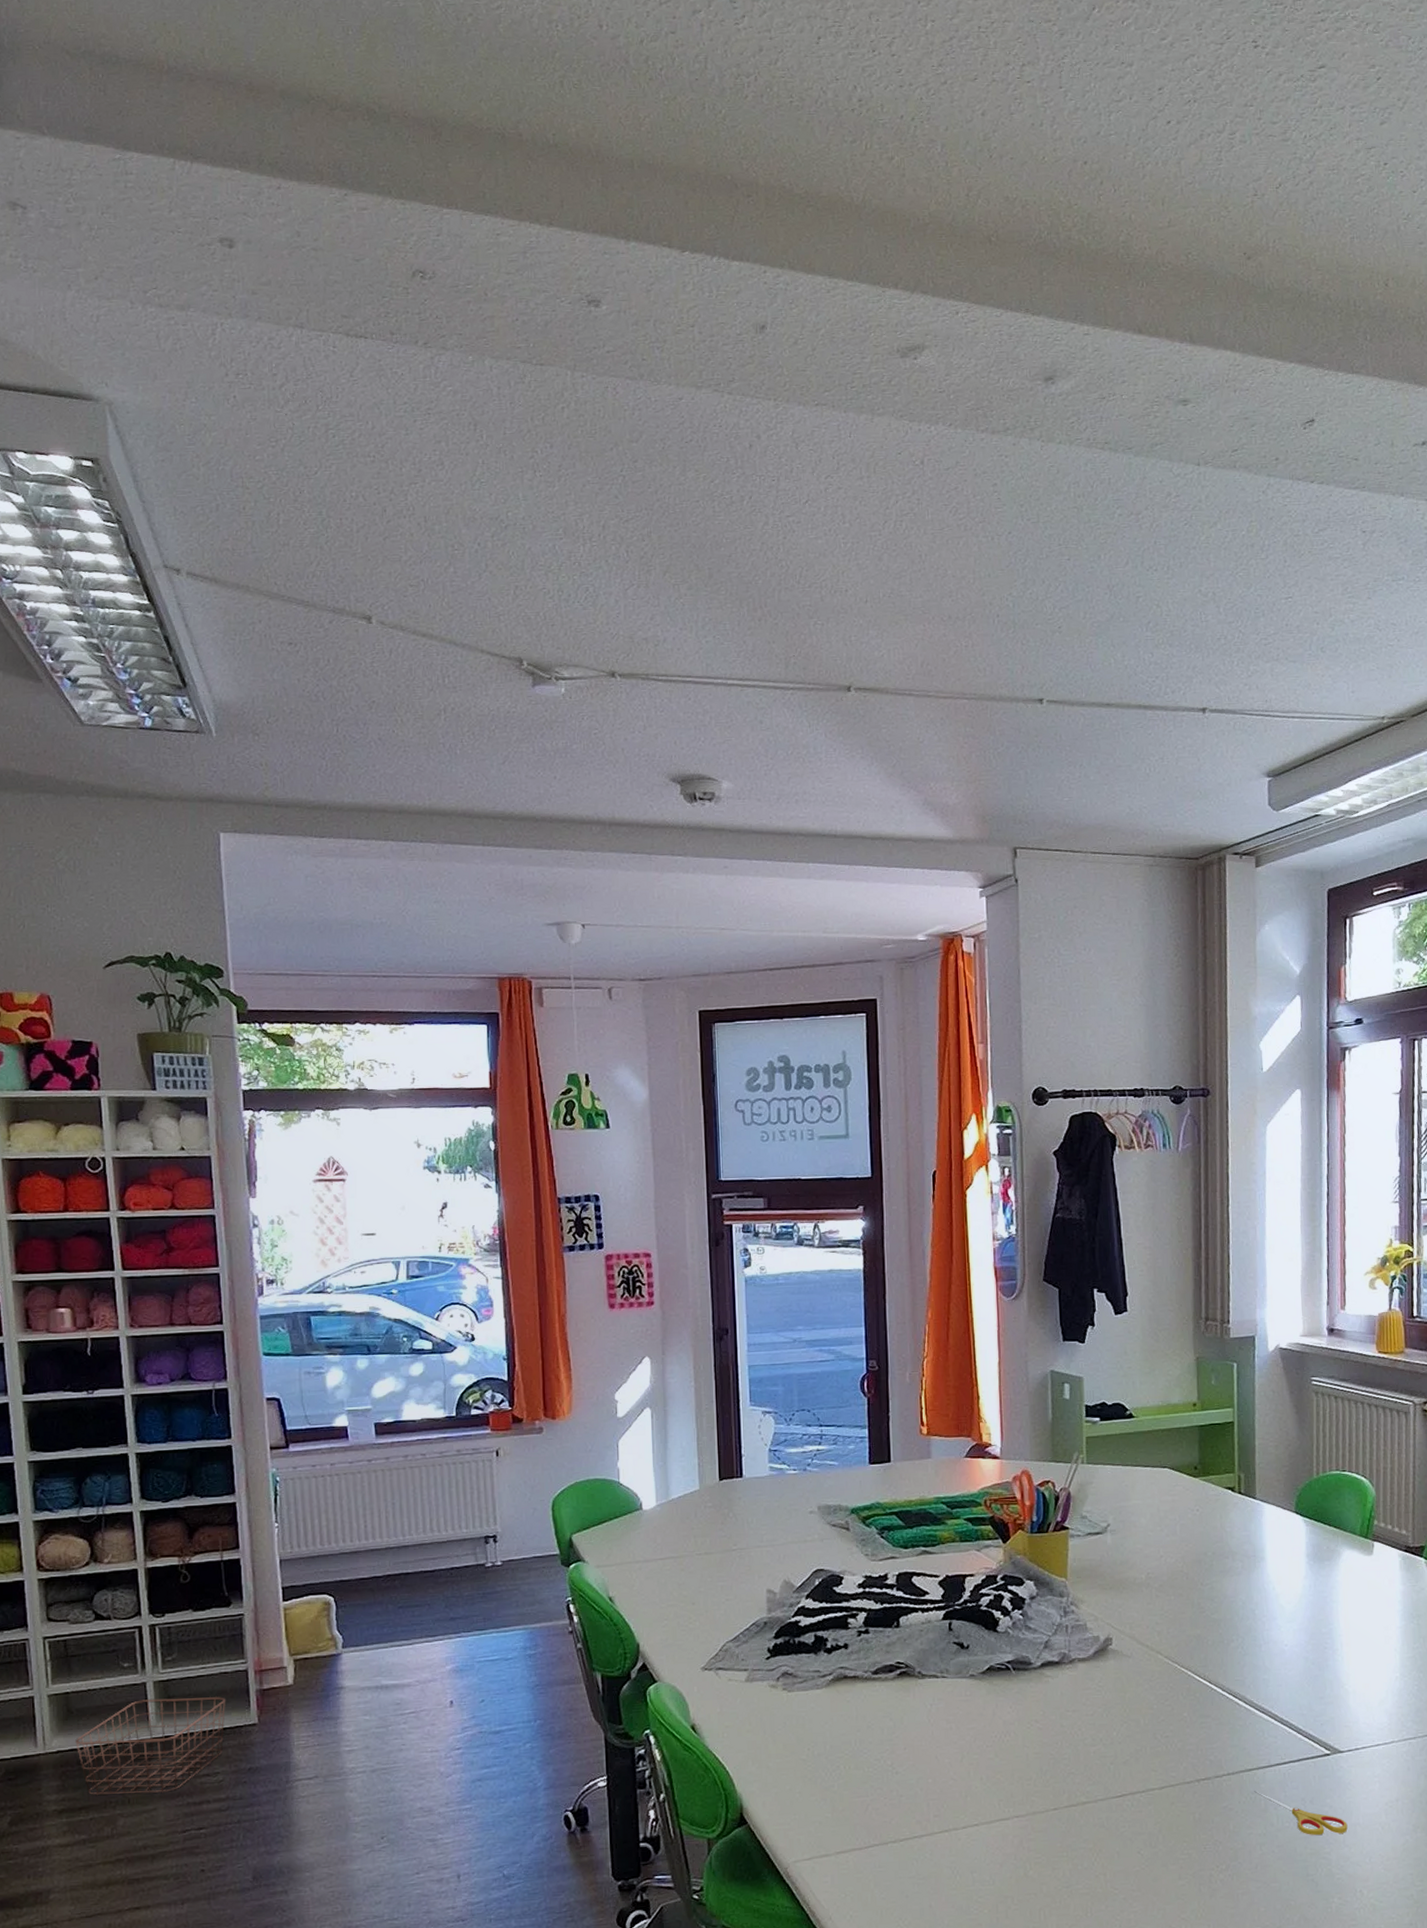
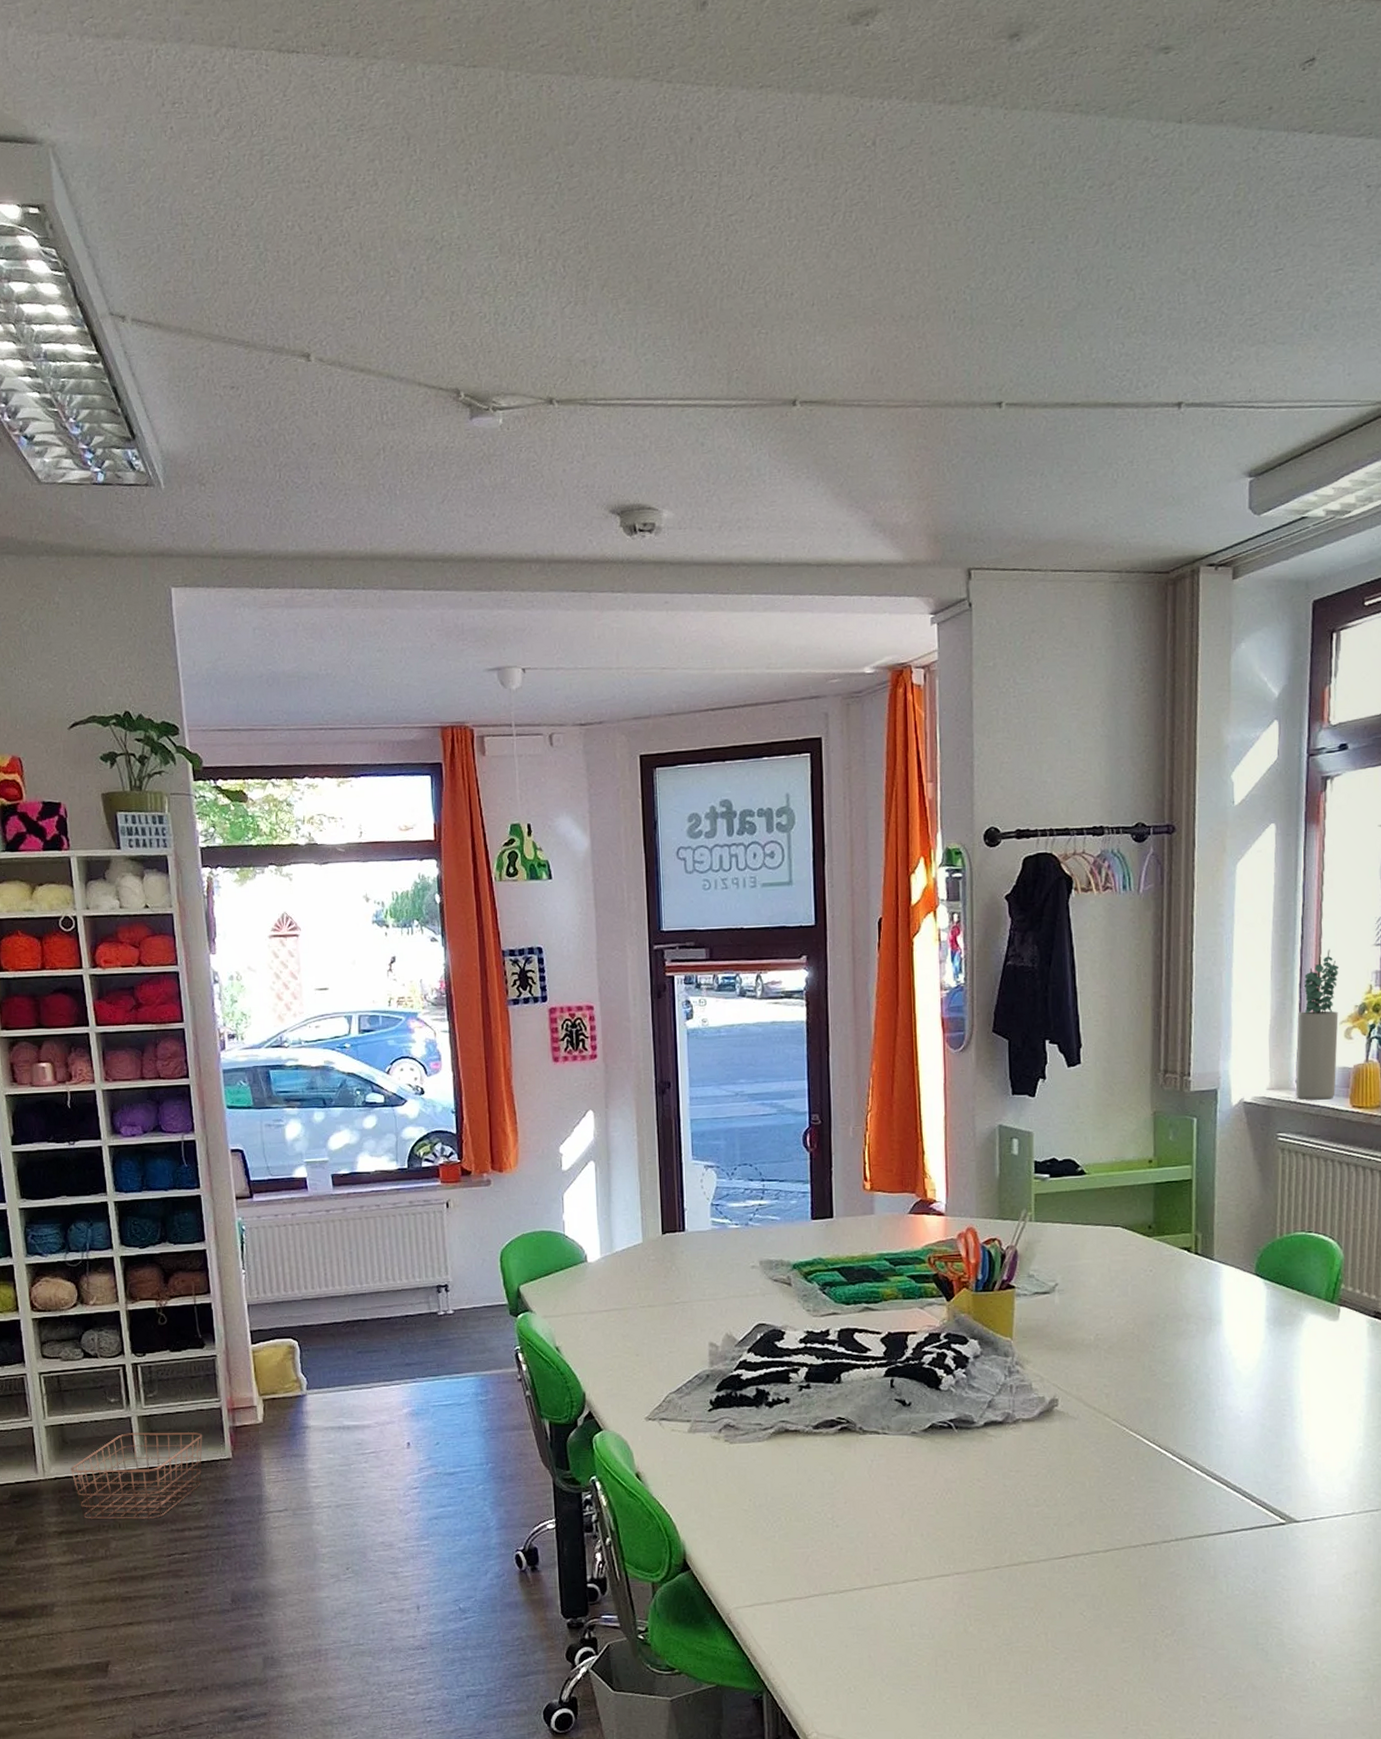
scissors: present [1254,1791,1348,1836] -> none [1203,1557,1302,1605]
vase: none [1326,1205,1363,1346] -> present [1295,949,1340,1100]

